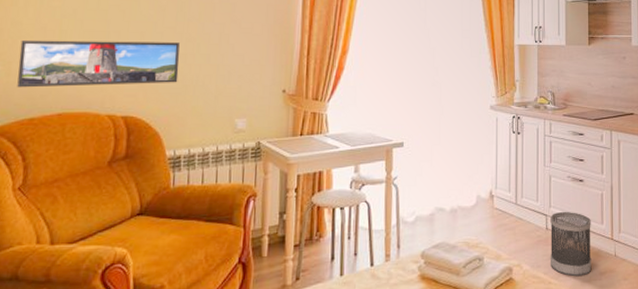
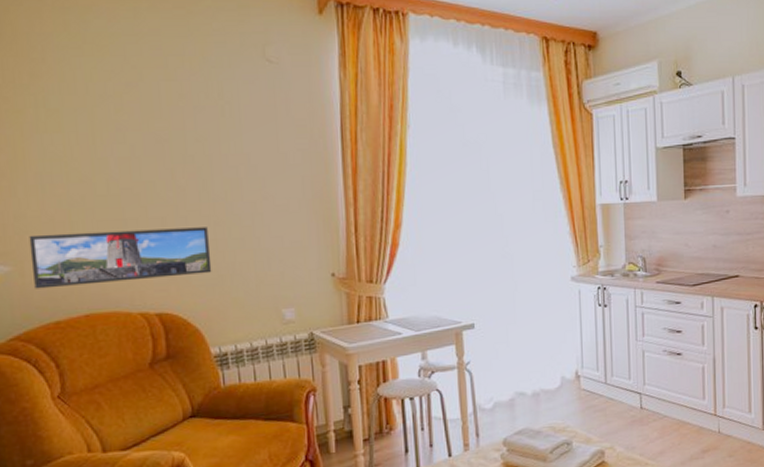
wastebasket: present [550,211,592,277] -> none [645,388,693,456]

